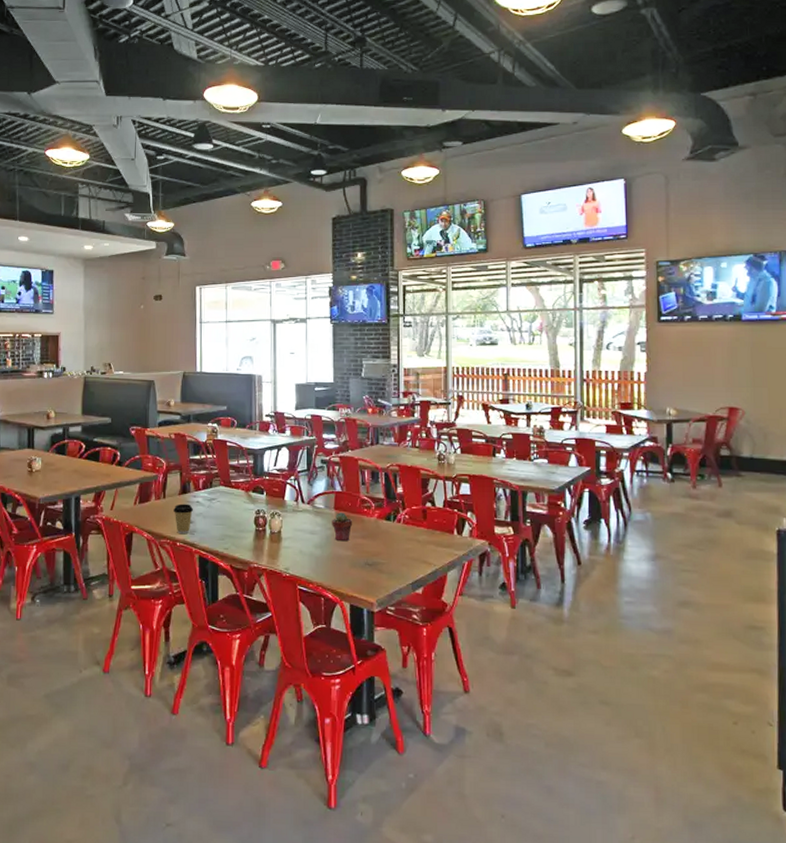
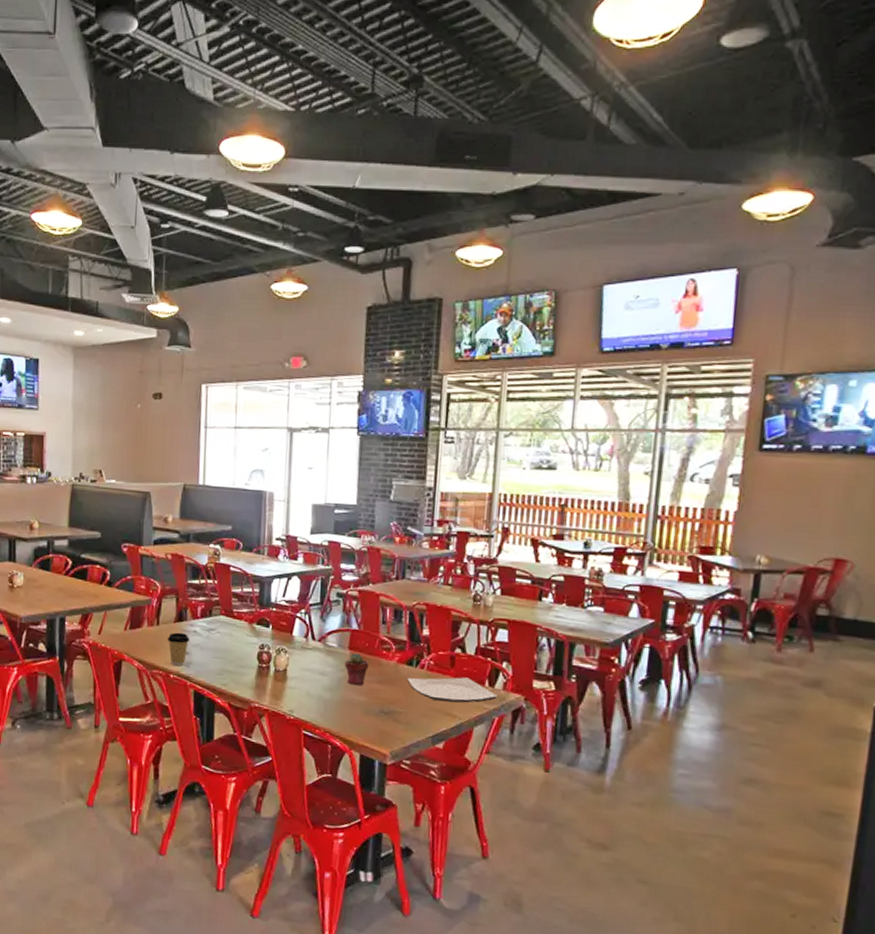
plate: none [387,528,466,551] -> present [407,677,499,703]

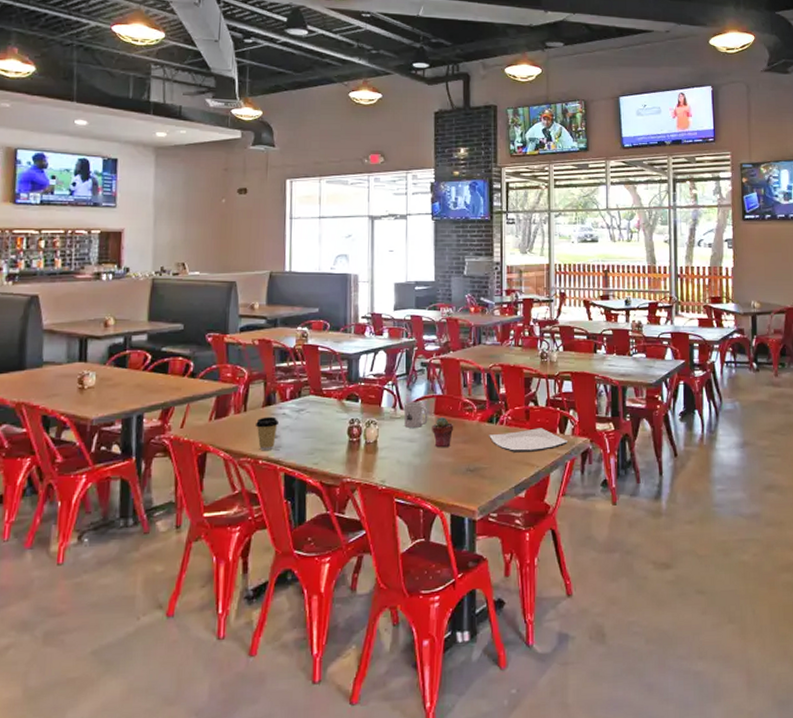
mug: none [316,632,342,661] -> present [404,401,428,428]

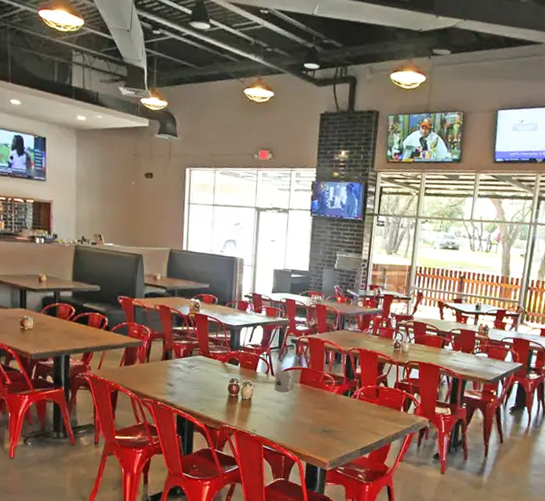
coffee cup: present [256,416,278,450] -> none [156,368,174,395]
potted succulent: present [432,417,454,448] -> none [296,386,315,411]
plate: present [489,428,569,453] -> none [343,404,410,424]

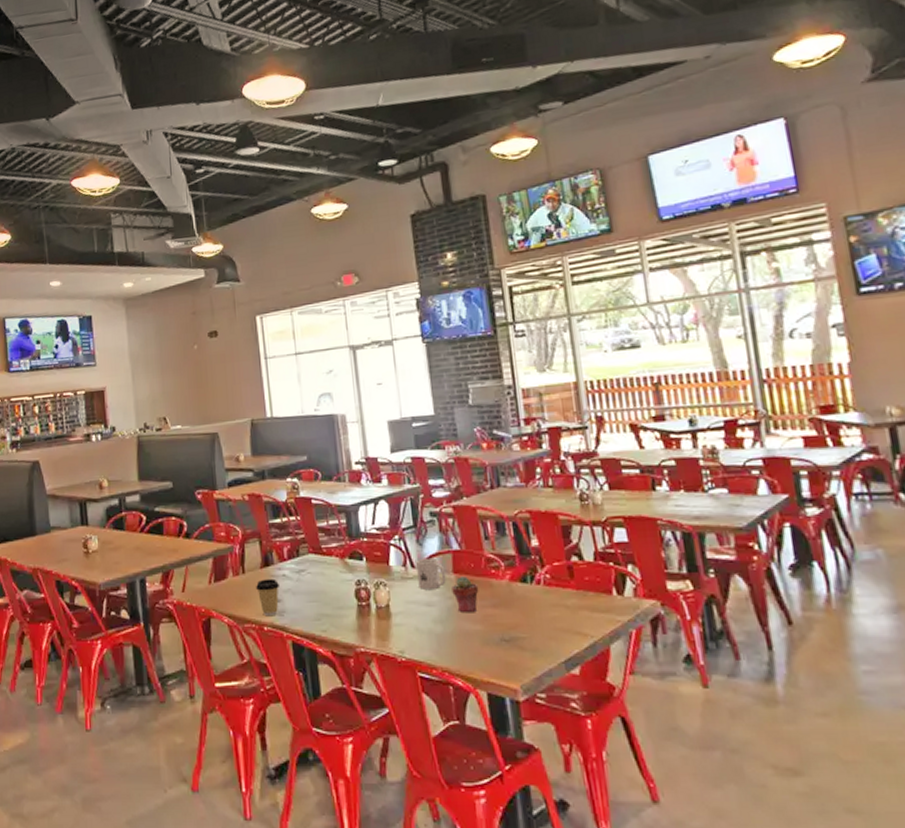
coffee cup: none [156,368,174,395] -> present [256,578,279,615]
potted succulent: none [296,386,315,411] -> present [452,577,479,614]

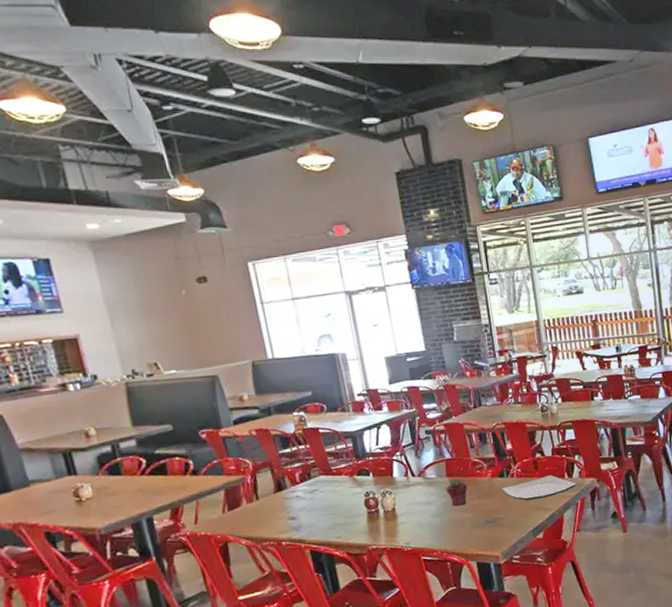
coffee cup: present [256,578,279,615] -> none [271,500,295,533]
mug: present [416,557,446,589] -> none [416,467,442,493]
plate: none [524,588,631,619] -> present [502,475,577,501]

